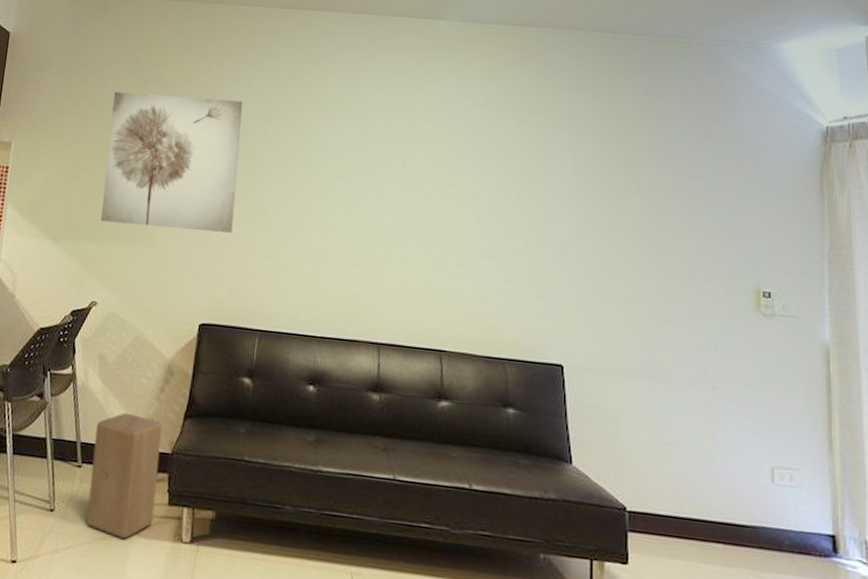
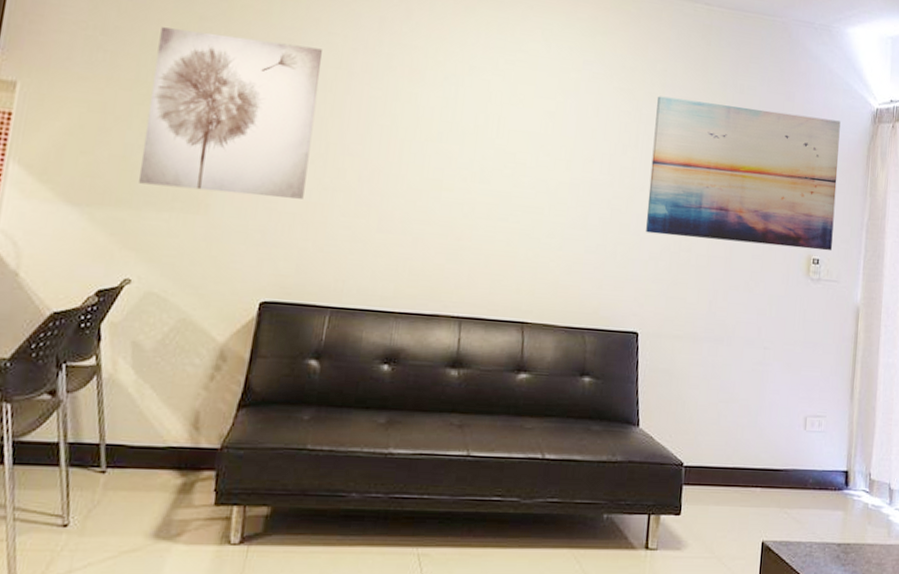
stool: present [86,412,162,539] -> none [110,406,210,548]
wall art: none [562,126,785,284] -> present [646,96,841,251]

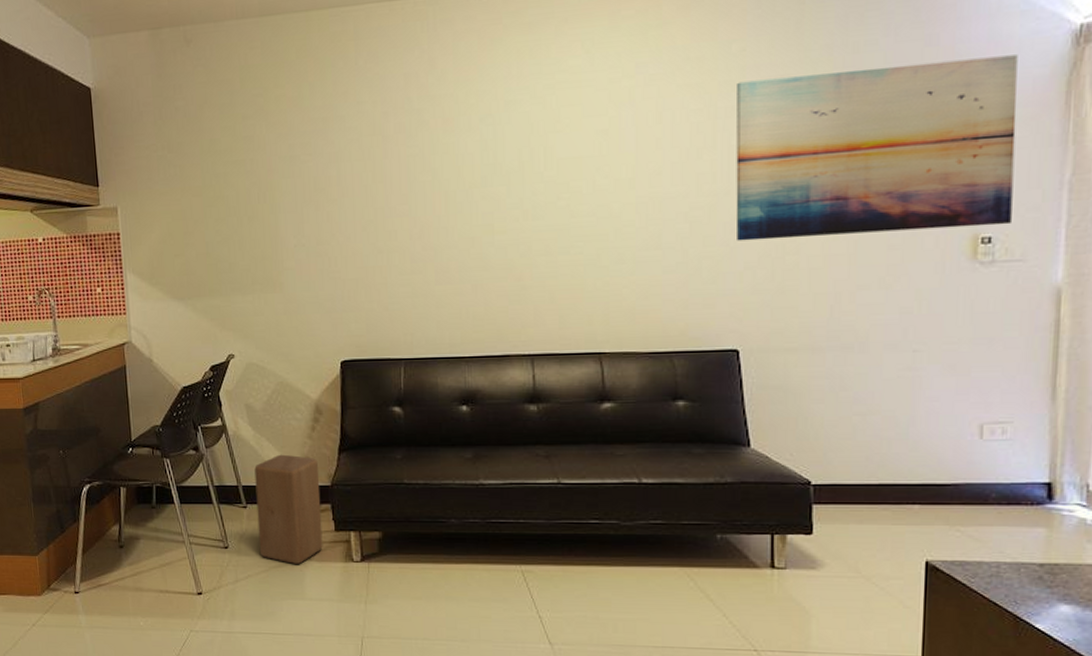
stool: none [110,406,210,548] -> present [254,454,323,564]
wall art: present [139,27,322,199] -> none [214,120,362,274]

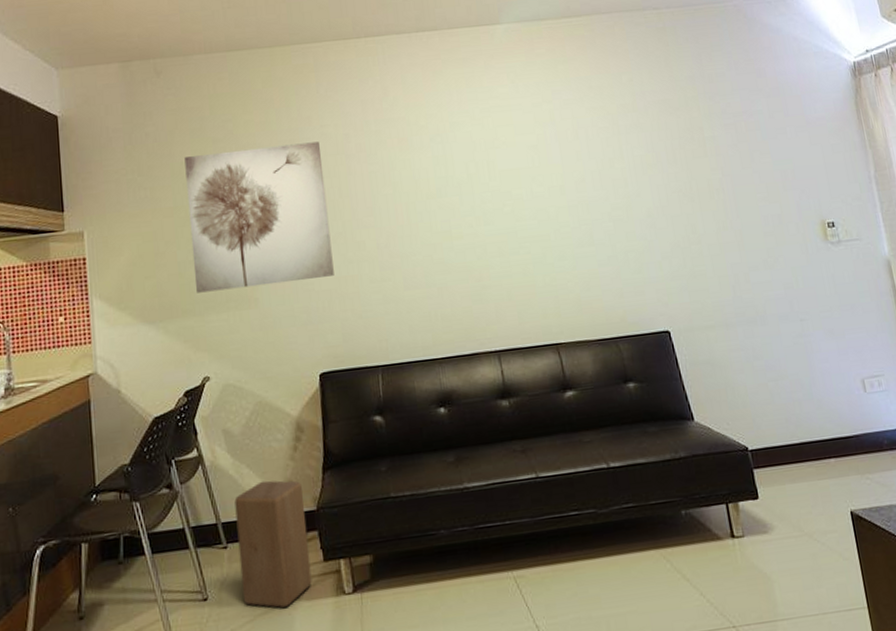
wall art: none [214,120,362,274] -> present [184,141,334,293]
wall art: present [735,55,1018,241] -> none [631,83,845,235]

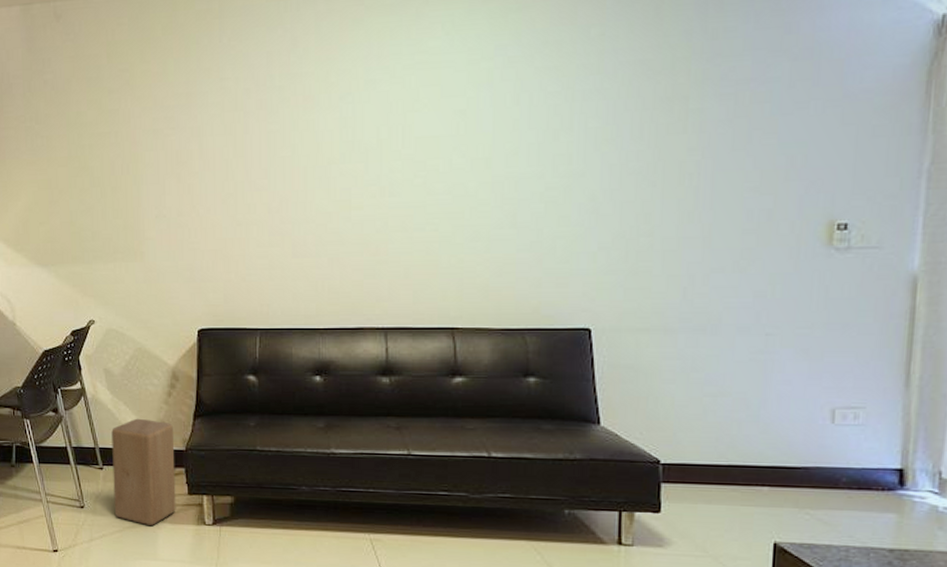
wall art: present [184,141,334,293] -> none [80,96,221,242]

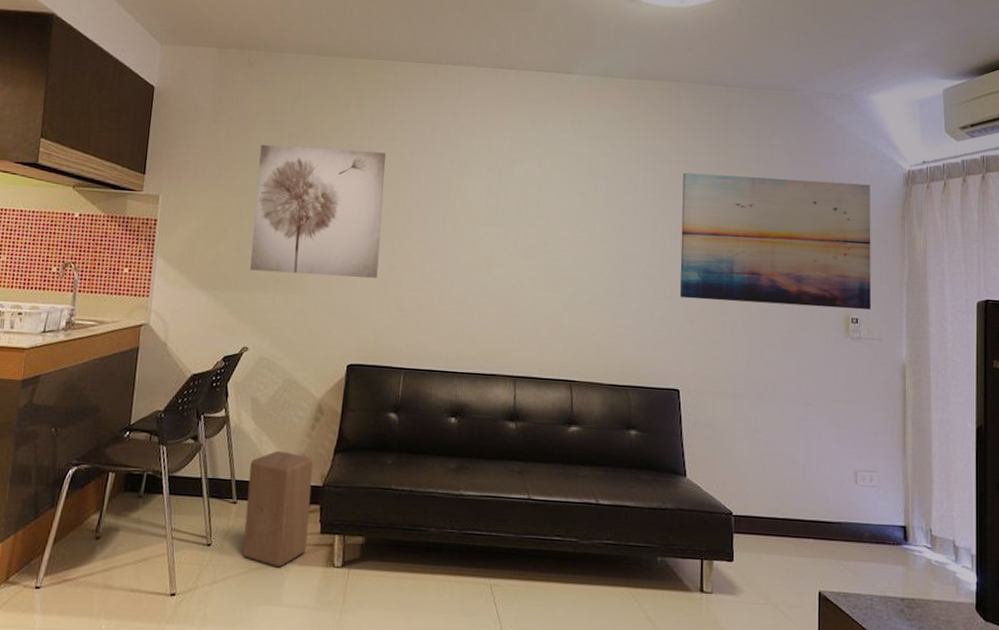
wall art: none [80,96,221,242] -> present [250,145,386,278]
wall art: none [590,44,878,222] -> present [679,172,871,311]

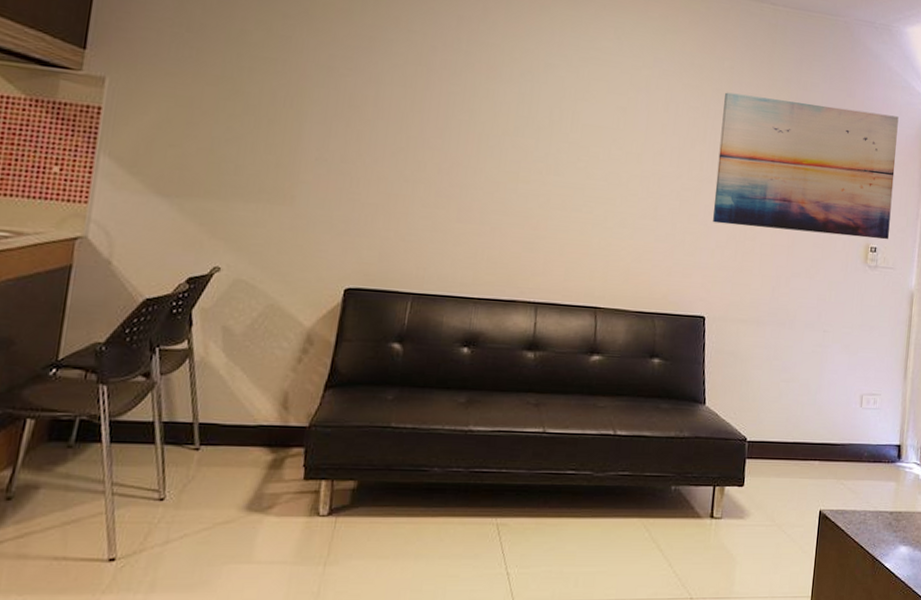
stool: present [242,450,313,567] -> none [205,387,298,519]
wall art: present [250,145,386,278] -> none [226,24,402,191]

